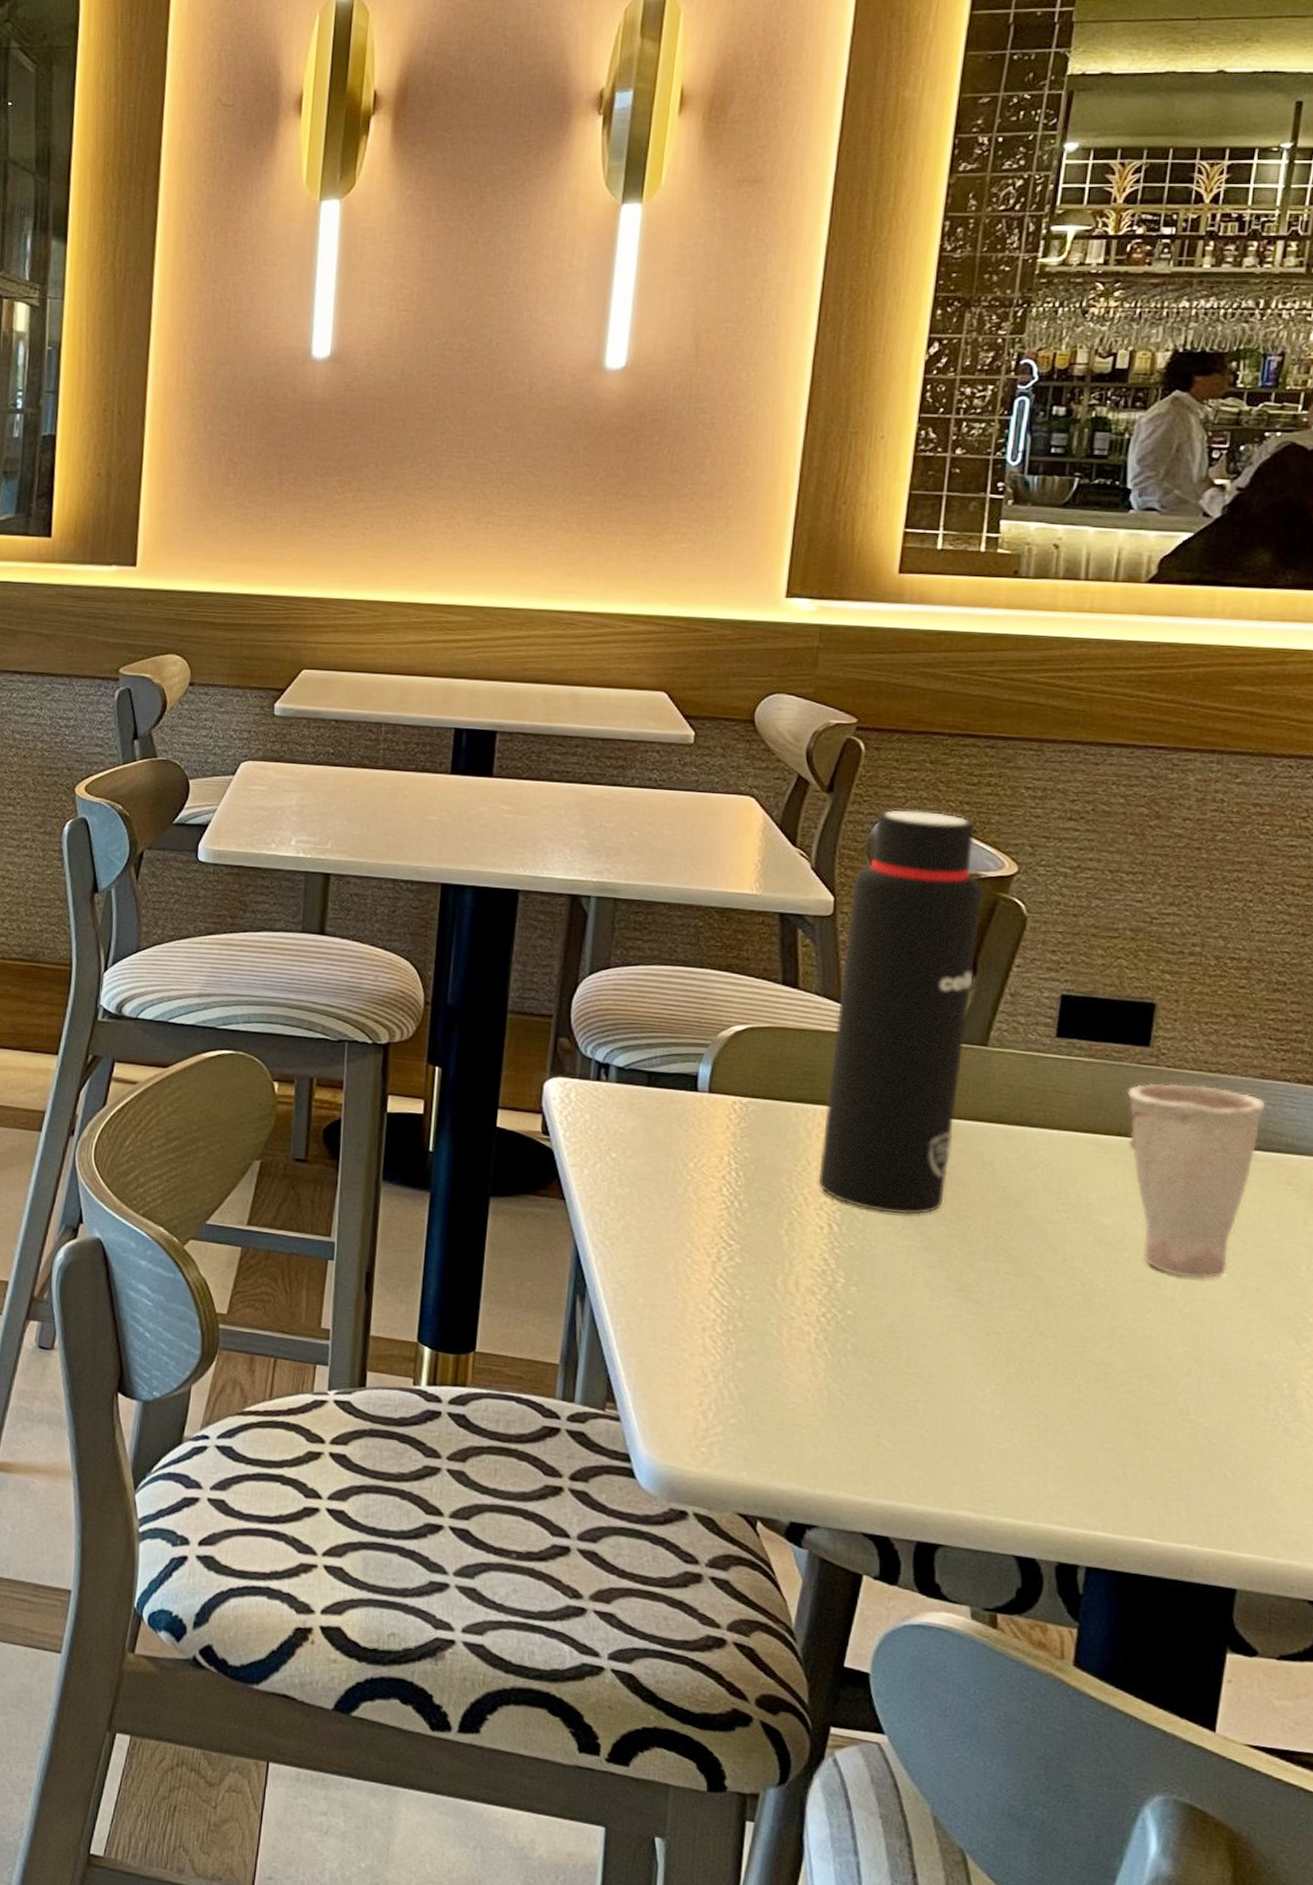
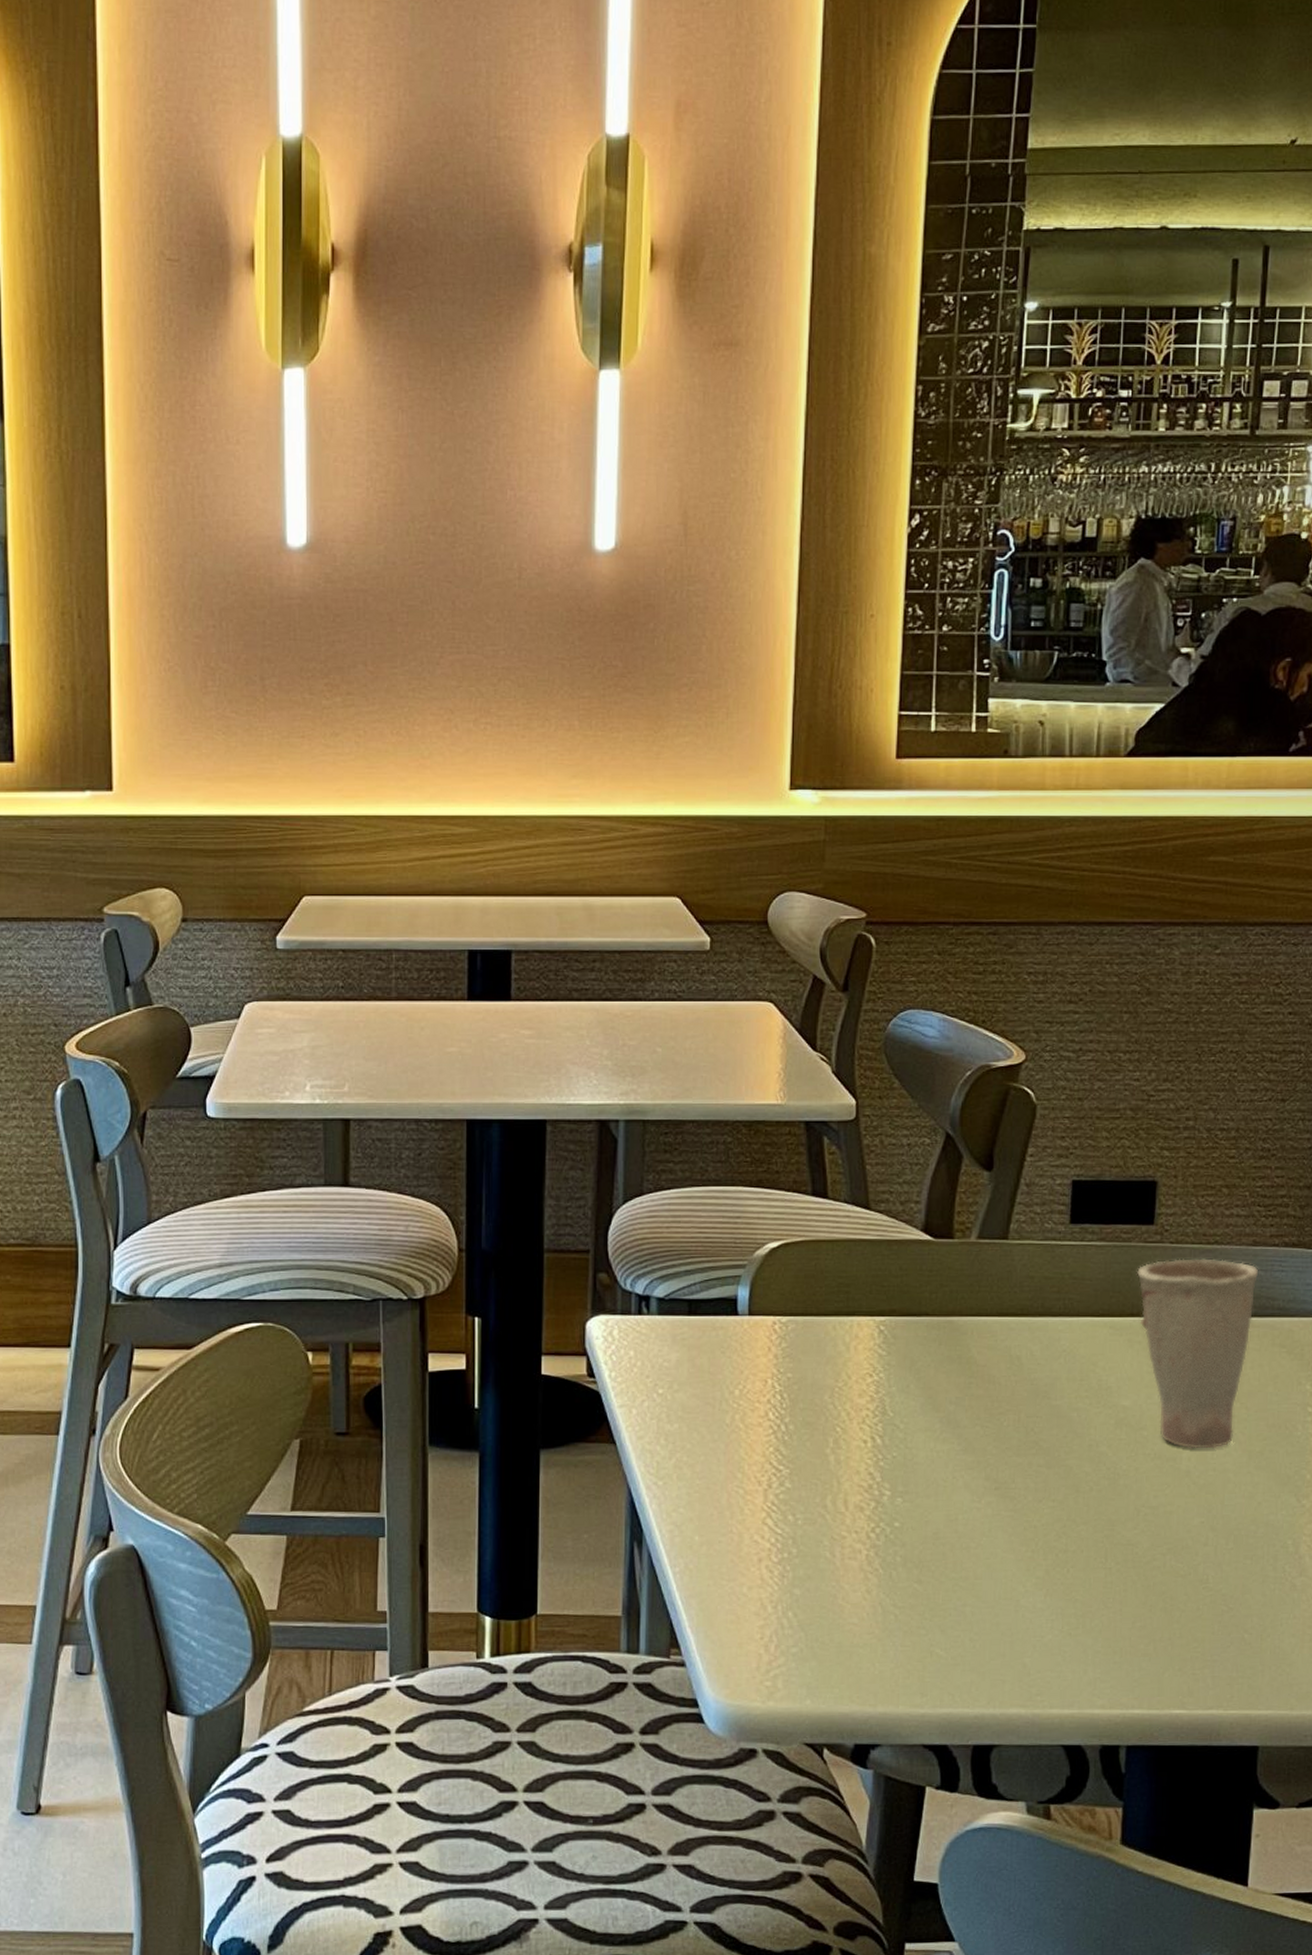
water bottle: present [817,809,984,1215] -> none [859,1005,995,1419]

